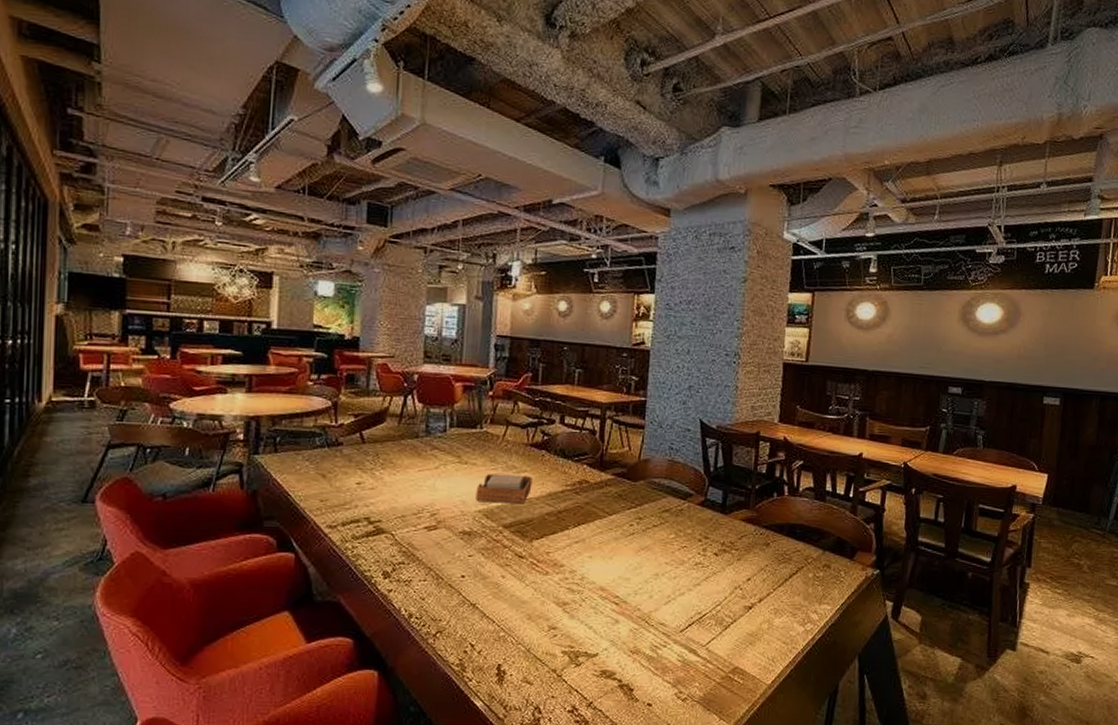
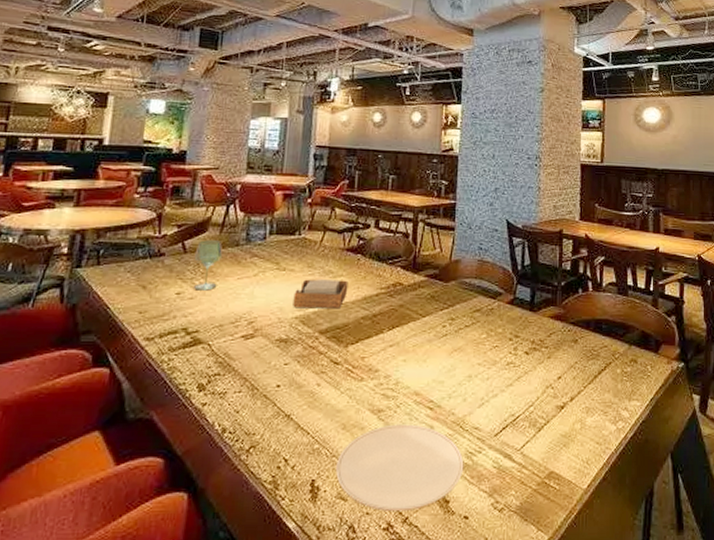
wine glass: none [373,430,403,482] -> present [194,240,223,291]
plate: none [522,617,649,697] -> present [336,424,464,512]

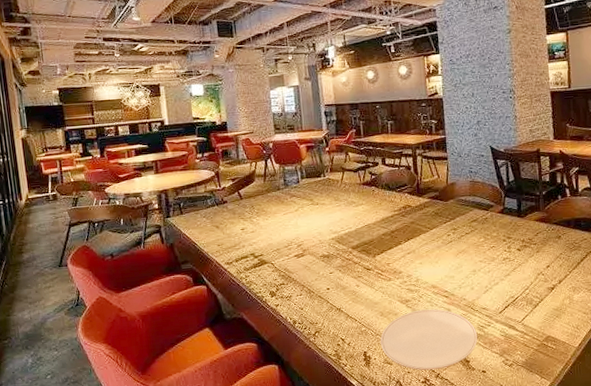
wine glass: present [194,240,223,291] -> none [248,187,270,226]
napkin holder: present [293,279,348,309] -> none [328,207,369,232]

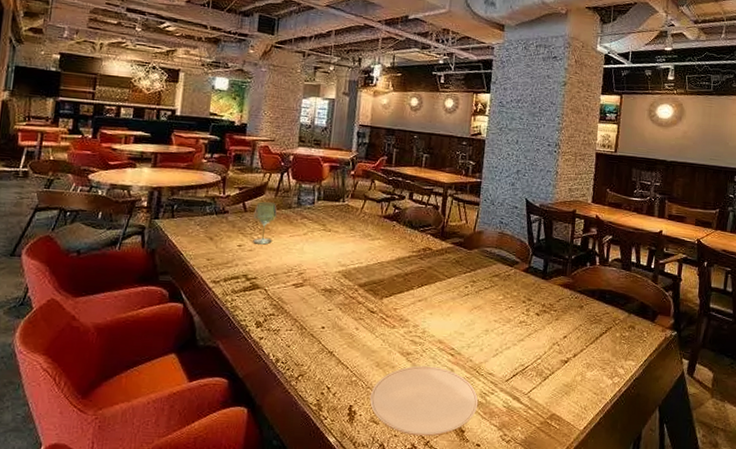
wine glass: none [248,187,270,226] -> present [253,202,278,245]

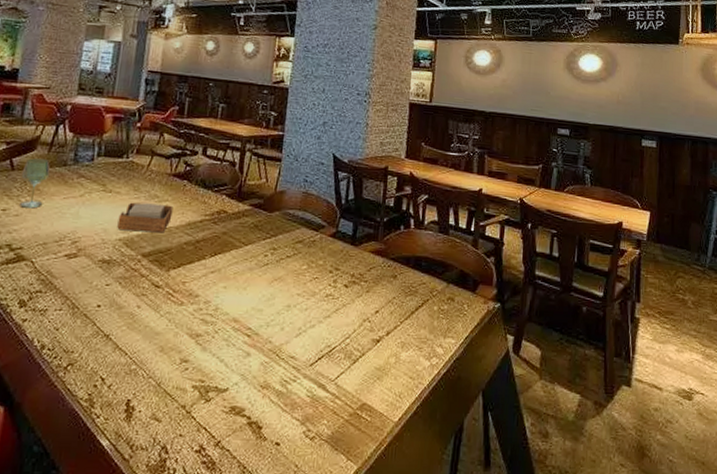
napkin holder: none [336,240,385,267] -> present [117,202,173,233]
plate: present [370,365,479,437] -> none [151,349,279,436]

